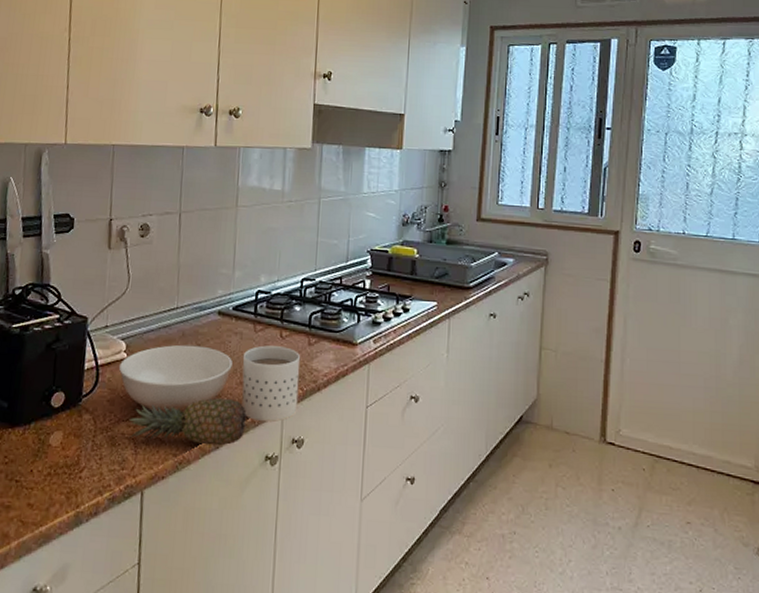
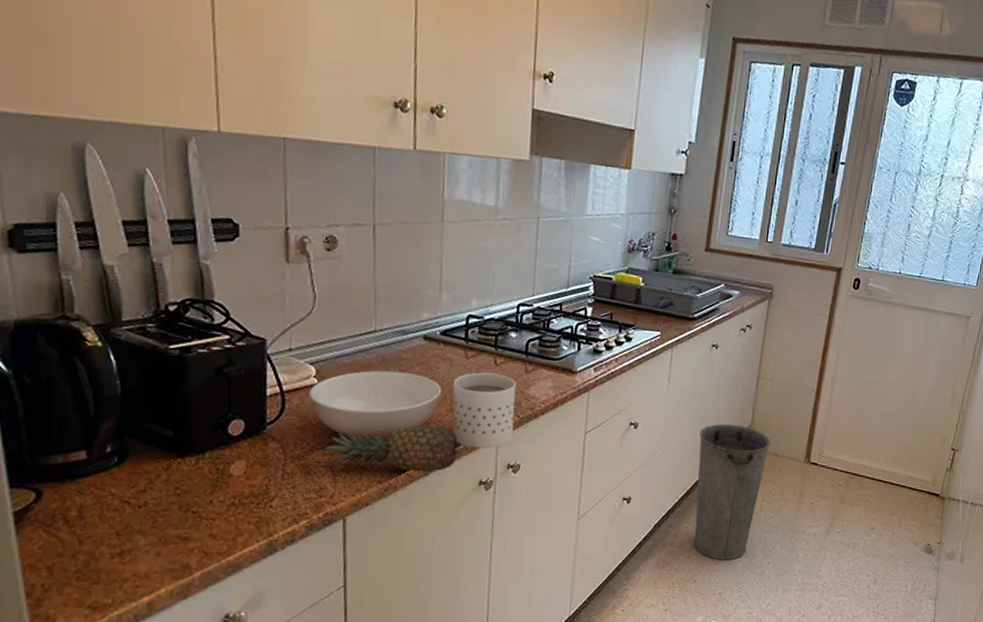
bucket: none [483,397,560,555] -> present [693,423,771,561]

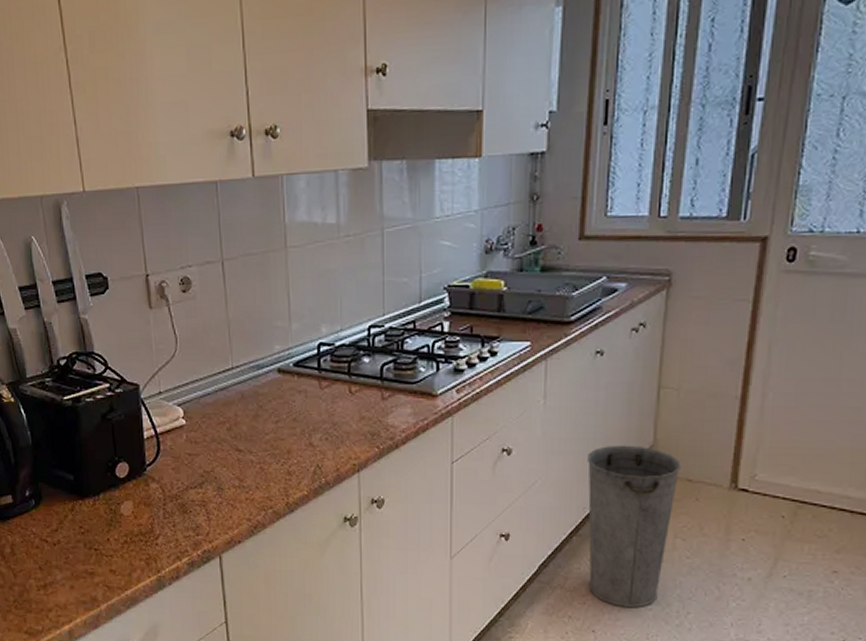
bowl: present [308,370,441,442] -> none [179,407,299,480]
fruit: present [325,425,460,472] -> none [198,460,321,509]
mug: present [452,372,517,449] -> none [309,403,375,484]

